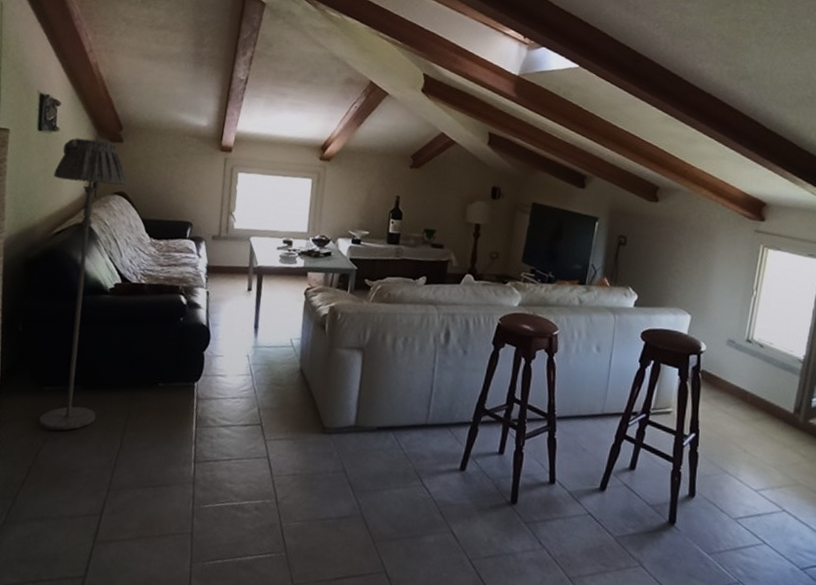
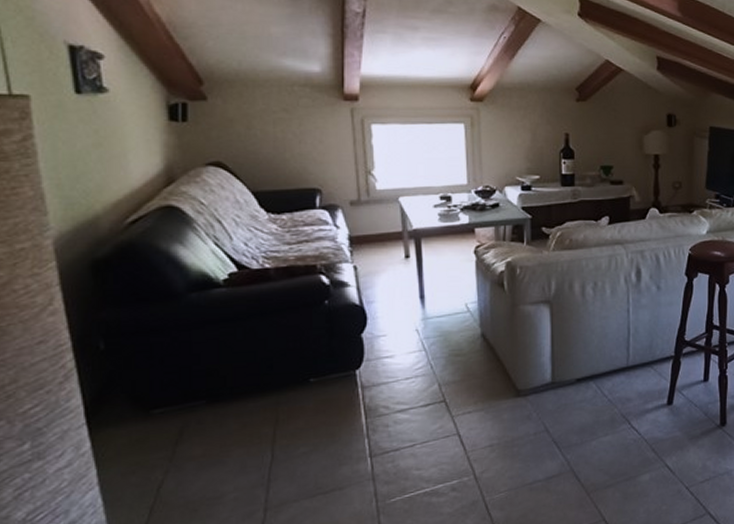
floor lamp: present [38,138,127,431] -> none [112,99,233,458]

